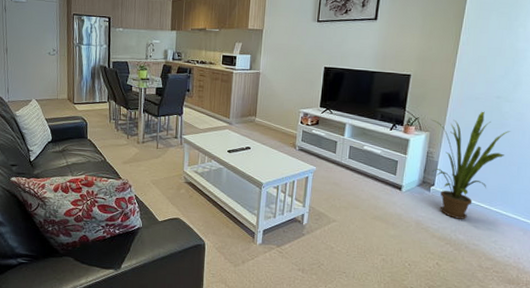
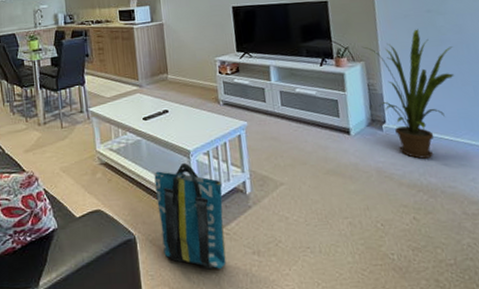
tote bag: none [226,192,284,277] -> present [154,163,226,270]

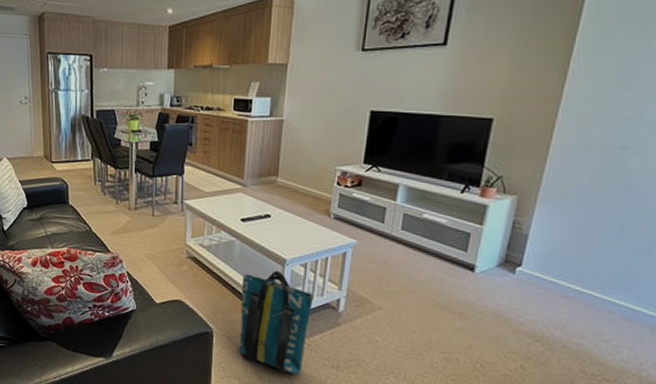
house plant: present [363,29,454,159] -> none [518,166,639,311]

